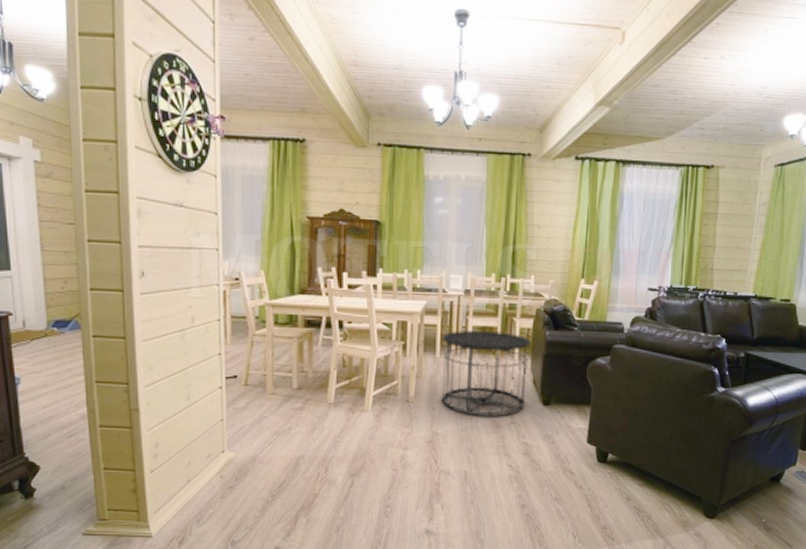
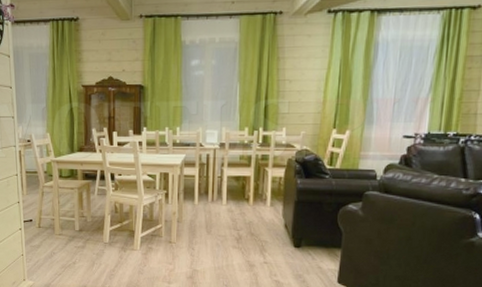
side table: present [440,330,531,418] -> none [198,179,283,258]

